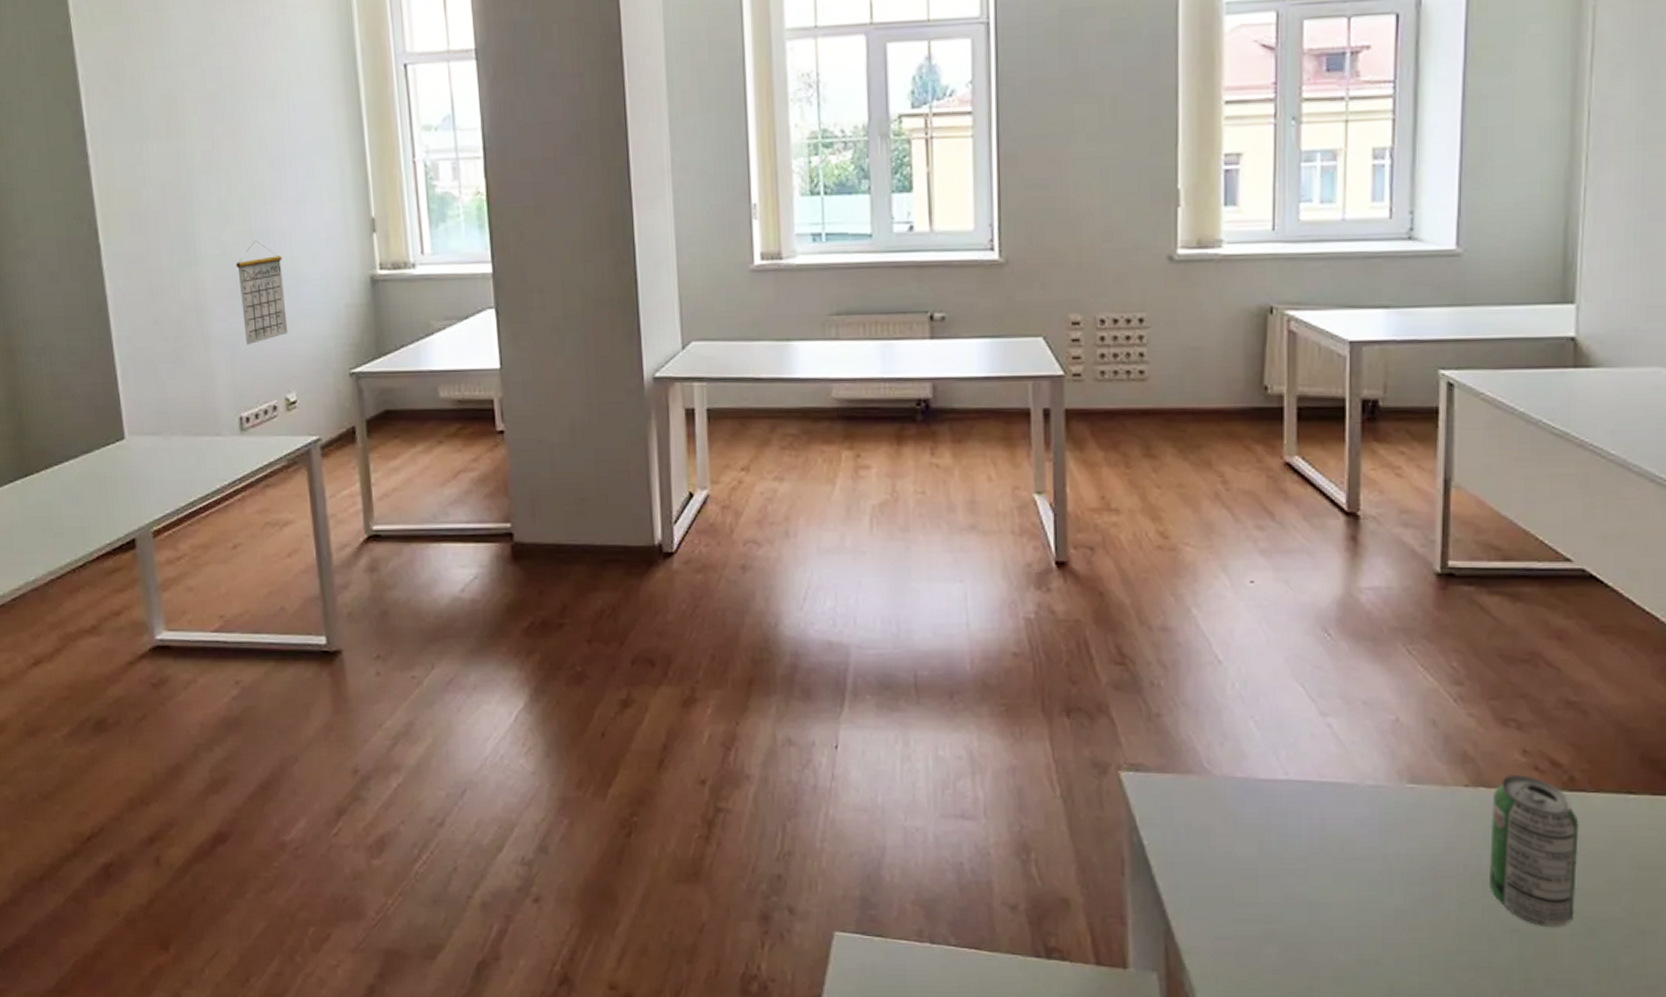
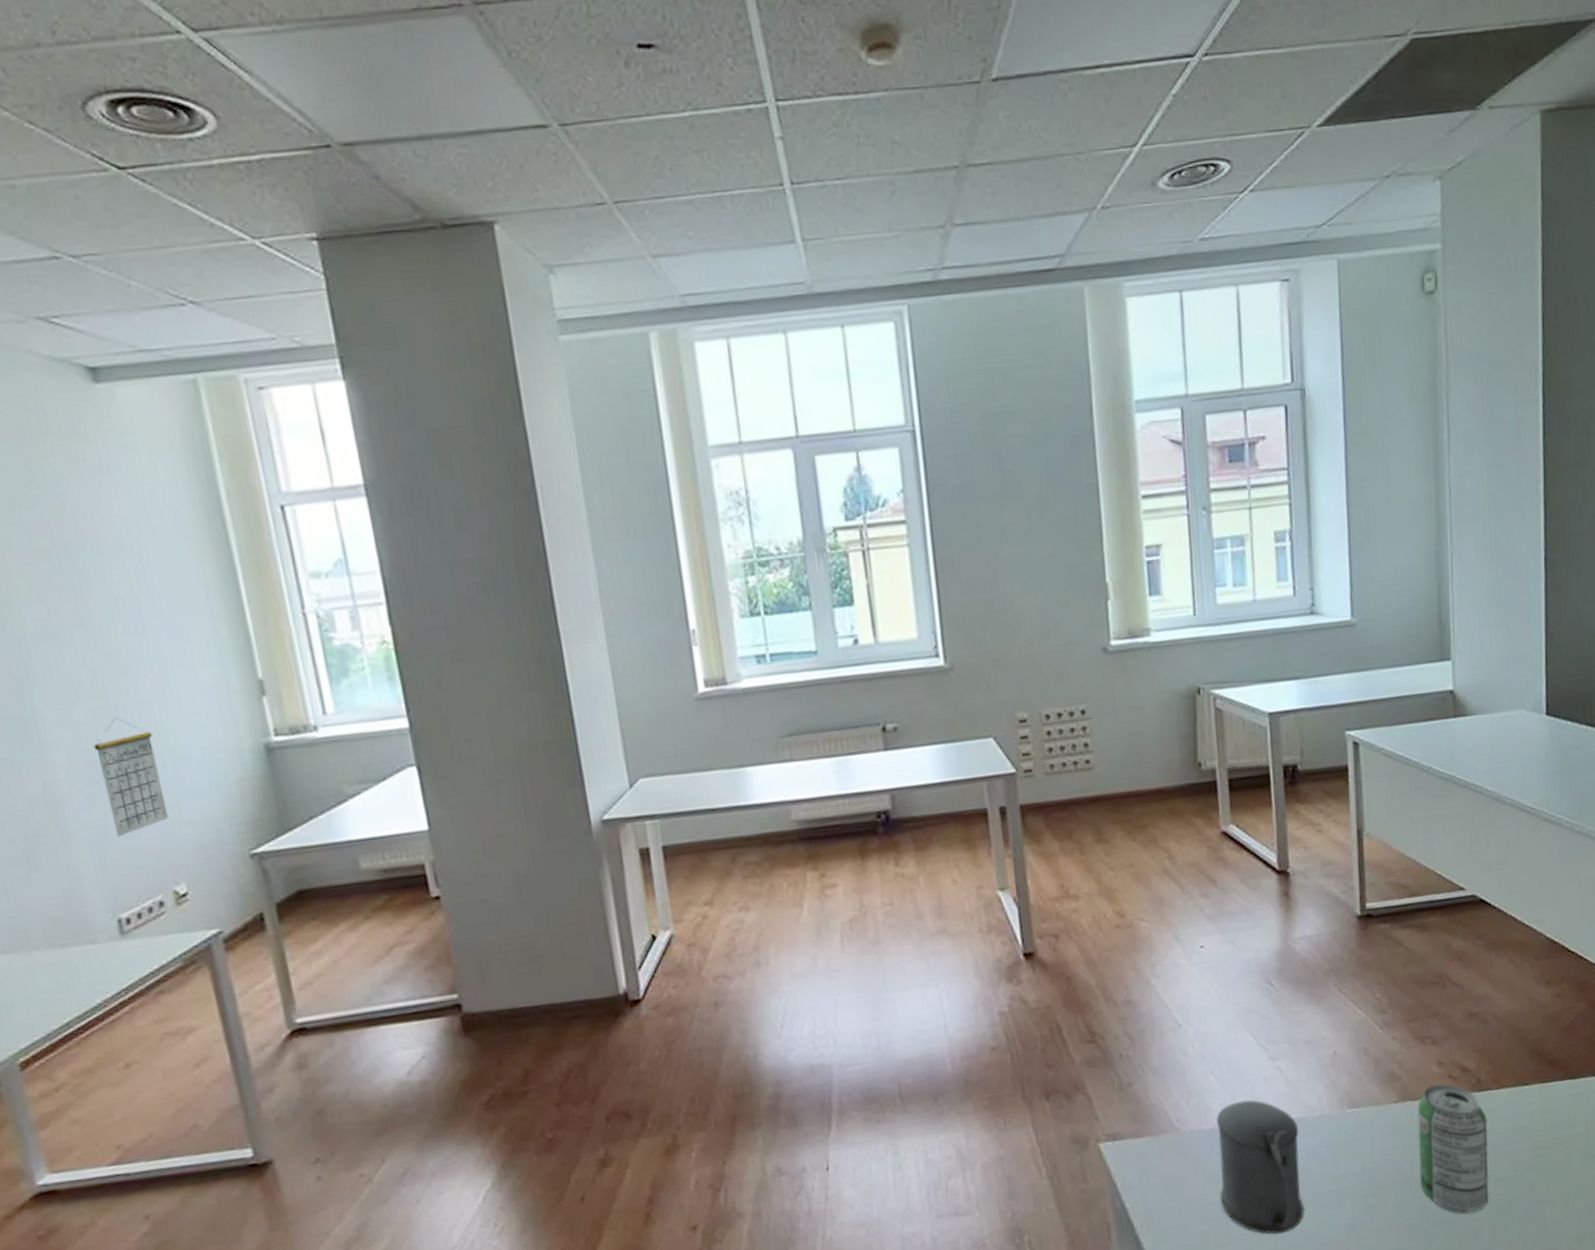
beer stein: none [1249,753,1347,906] -> present [1216,1099,1304,1235]

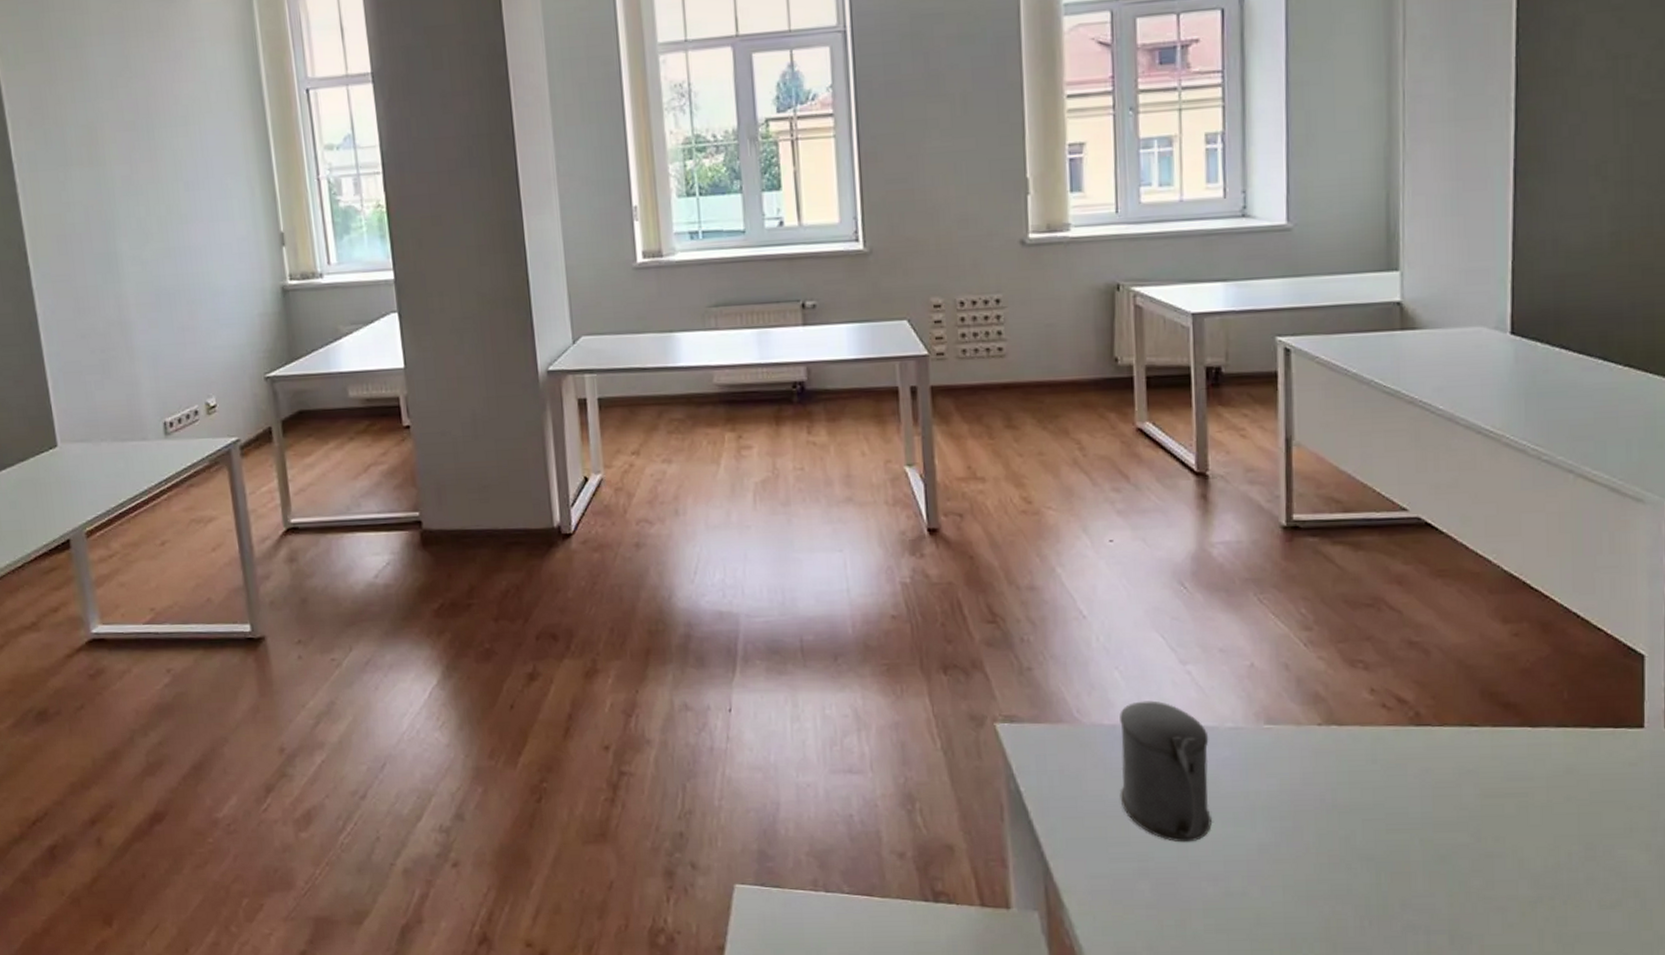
calendar: present [93,717,169,838] -> none [156,258,207,355]
beverage can: present [1417,1084,1489,1214] -> none [1343,712,1427,855]

